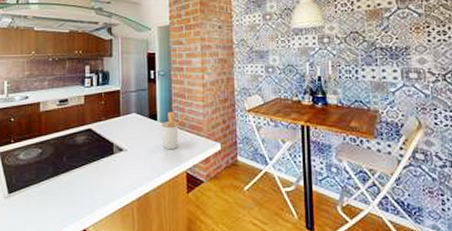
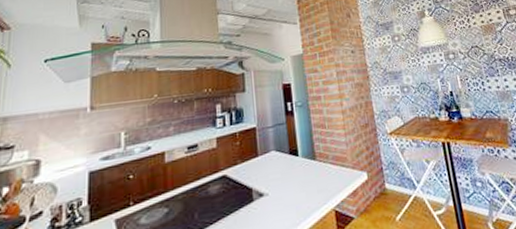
utensil holder: present [160,111,186,150] -> none [302,144,329,188]

